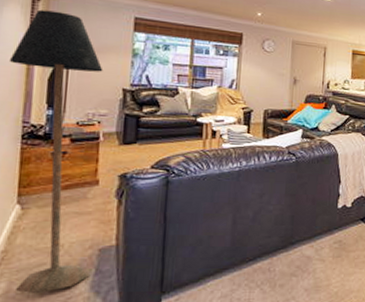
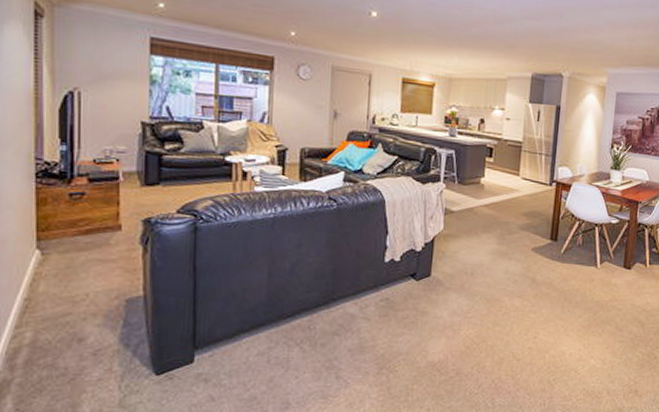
floor lamp: present [8,9,103,294] -> none [14,28,119,345]

